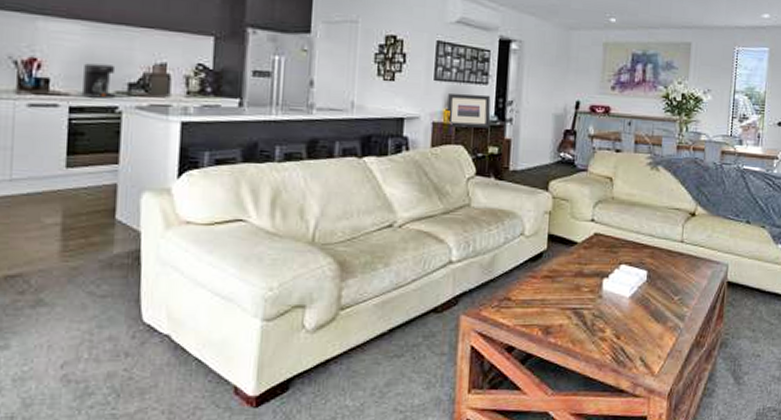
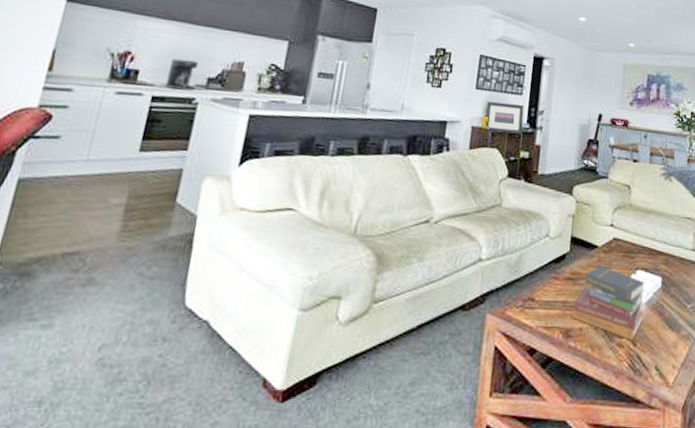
books: none [551,261,629,335] -> present [571,265,645,342]

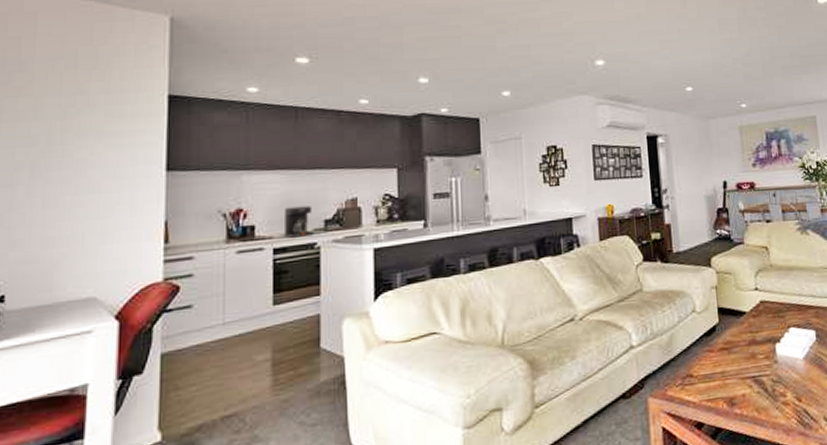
picture frame: present [484,102,524,135] -> none [609,186,650,220]
books: present [571,265,645,342] -> none [731,329,804,398]

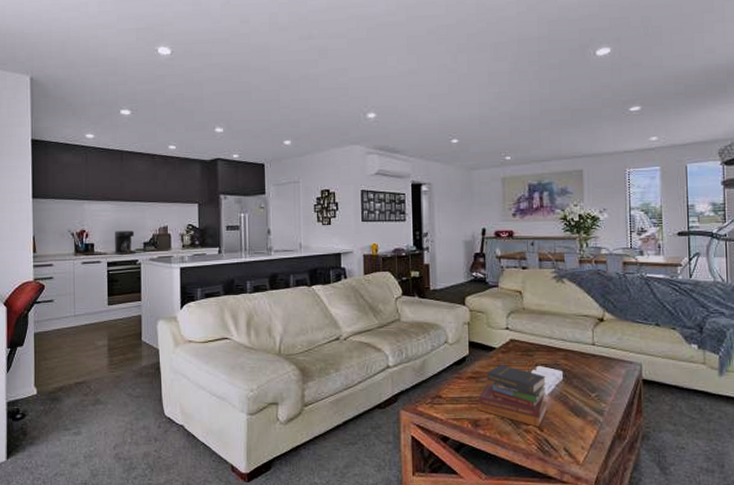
books: none [731,329,804,398] -> present [477,364,548,428]

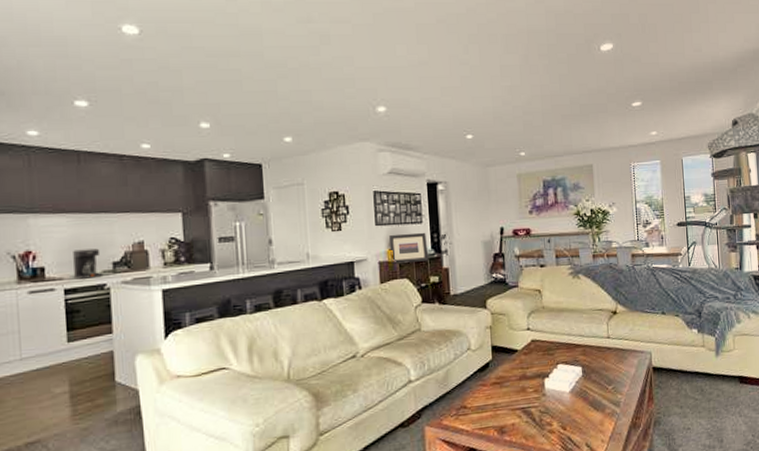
picture frame: none [374,229,411,257] -> present [389,232,429,264]
books: present [477,364,548,428] -> none [502,366,570,427]

